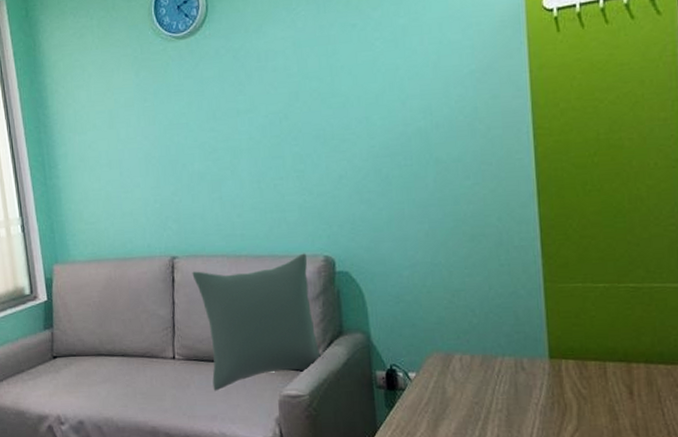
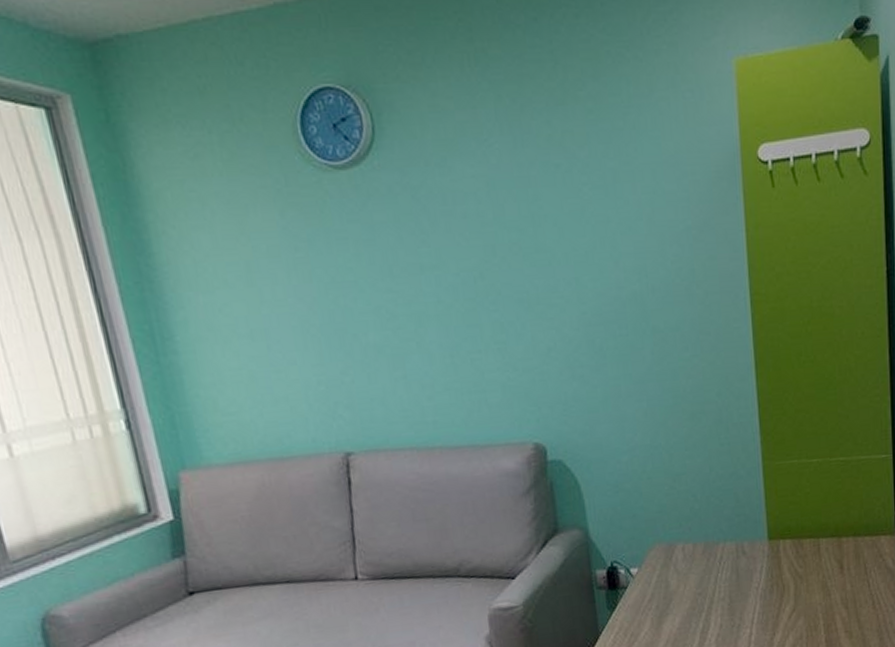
pillow: present [192,253,324,391] -> none [373,441,538,613]

